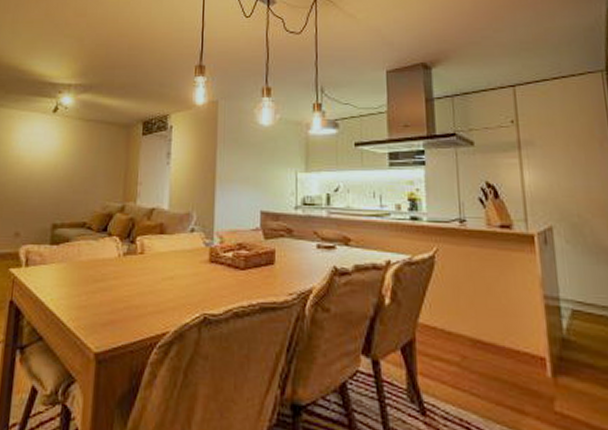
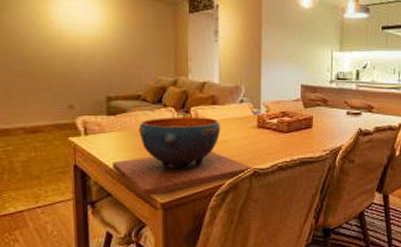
decorative bowl: none [48,247,204,344] -> present [113,117,254,197]

